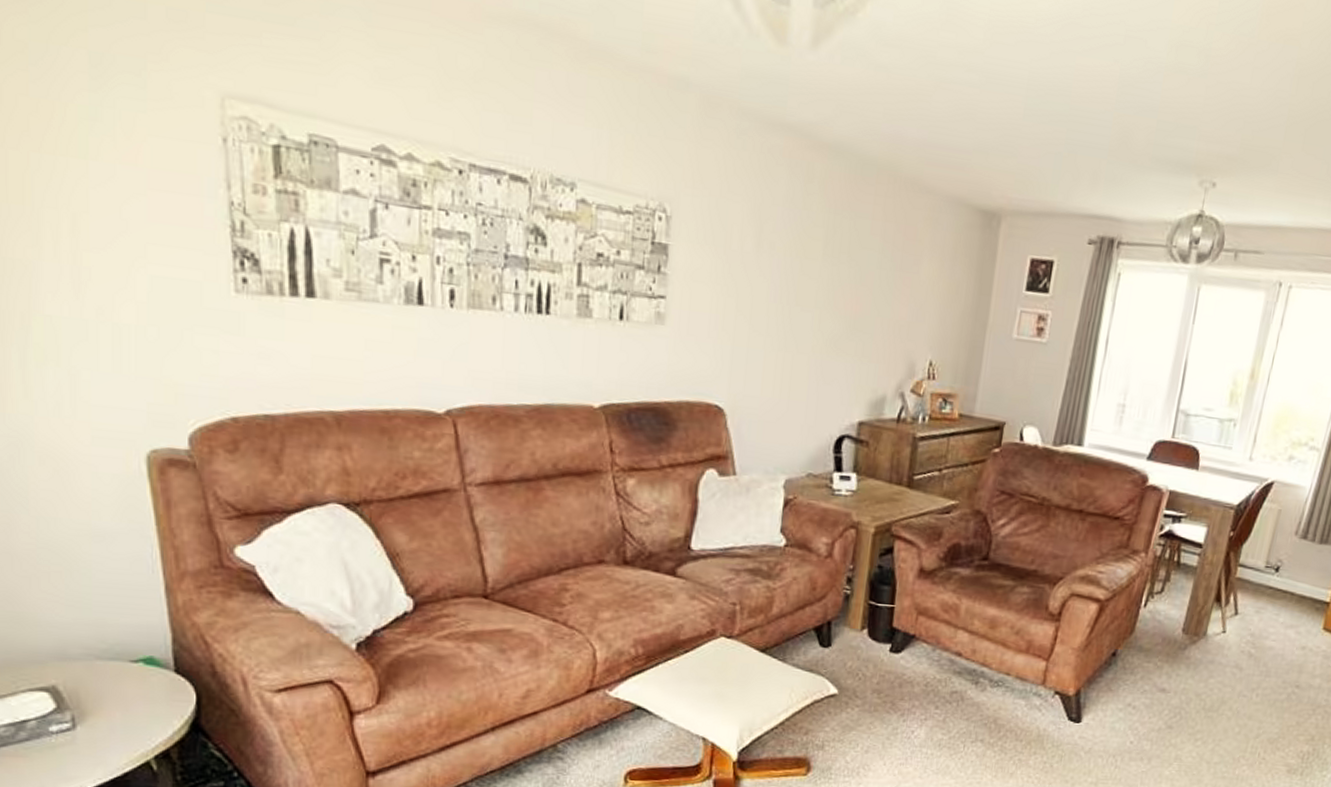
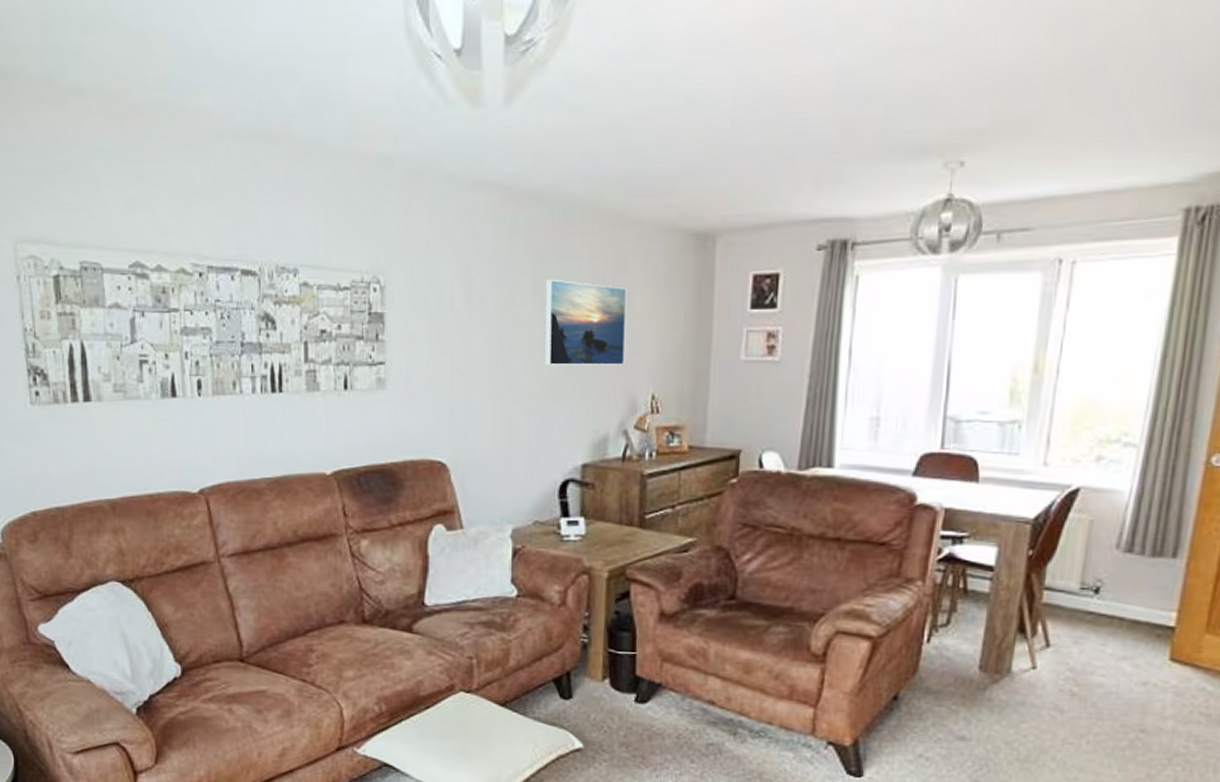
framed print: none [830,234,916,329] -> present [545,279,627,365]

